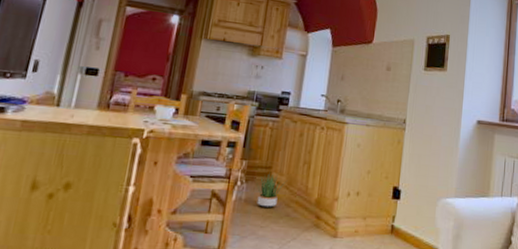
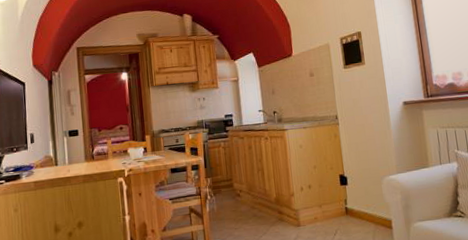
potted plant: present [255,173,288,209] -> none [221,184,248,214]

